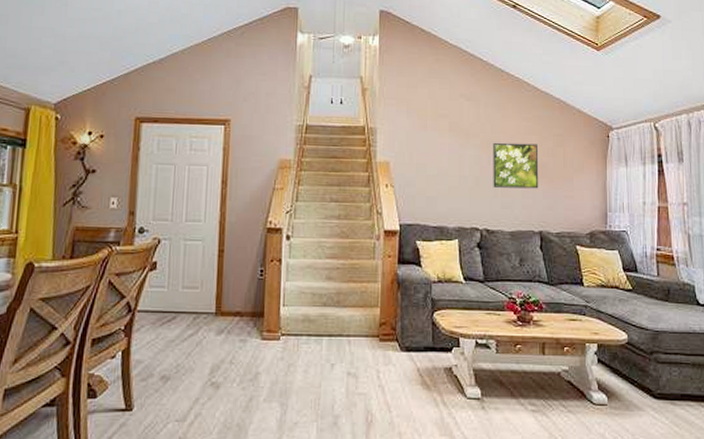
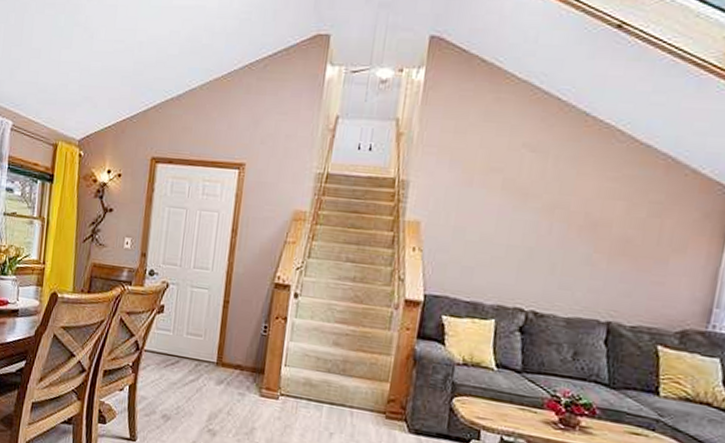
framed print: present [493,142,539,189] -> none [551,206,623,269]

